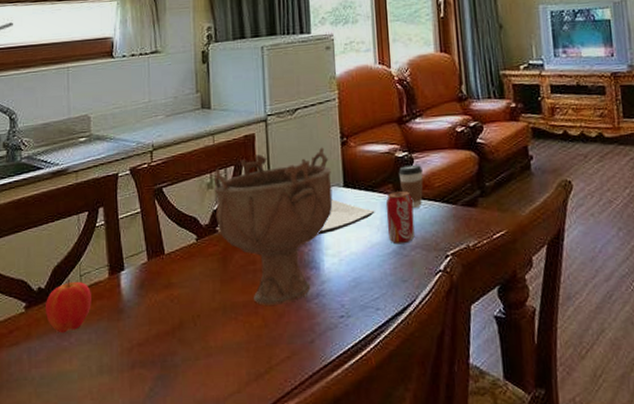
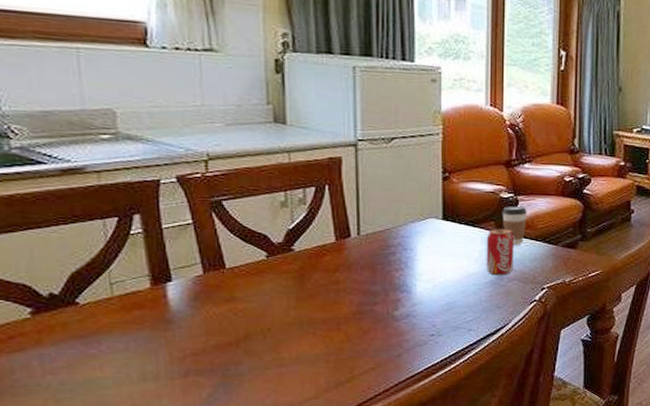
apple: present [45,279,91,334] -> none [60,286,128,341]
decorative bowl: present [213,147,333,305] -> none [289,179,430,322]
plate: present [317,199,375,235] -> none [411,230,475,262]

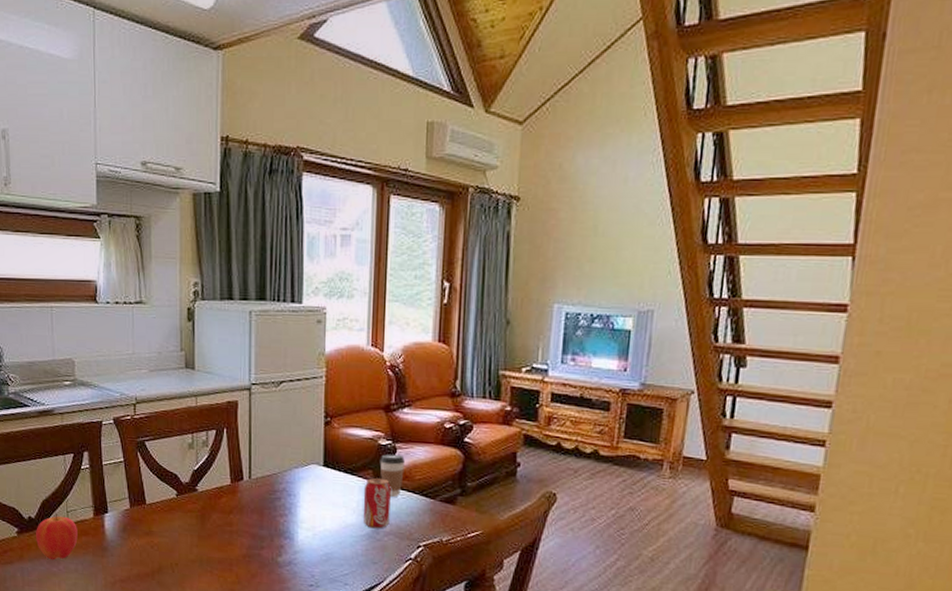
apple: none [60,286,128,341] -> present [35,513,78,560]

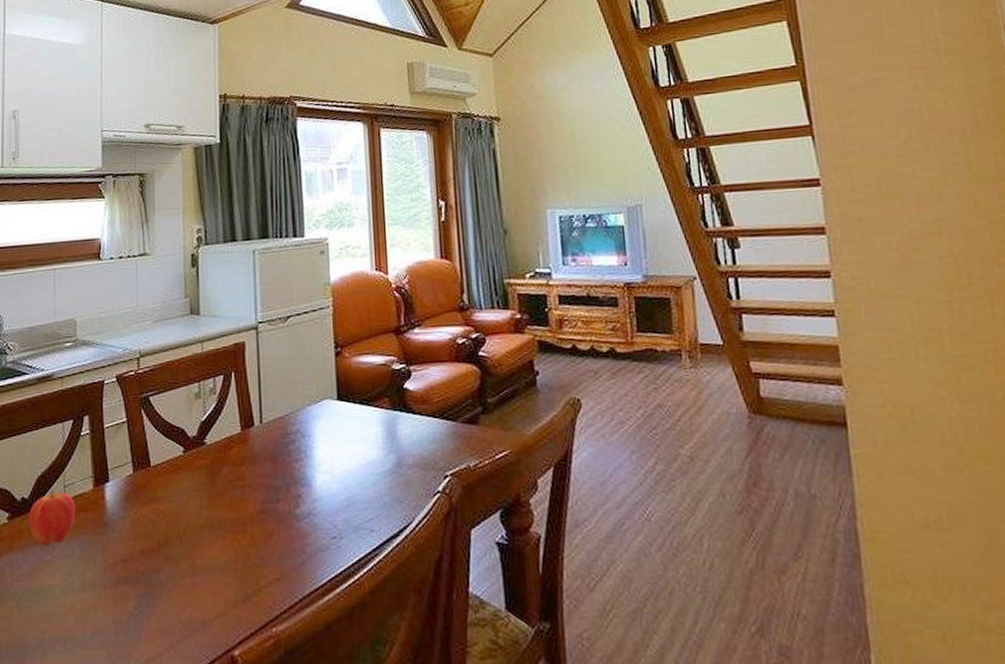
beverage can: present [363,477,391,529] -> none [381,405,412,463]
coffee cup: present [380,454,405,498] -> none [395,377,422,425]

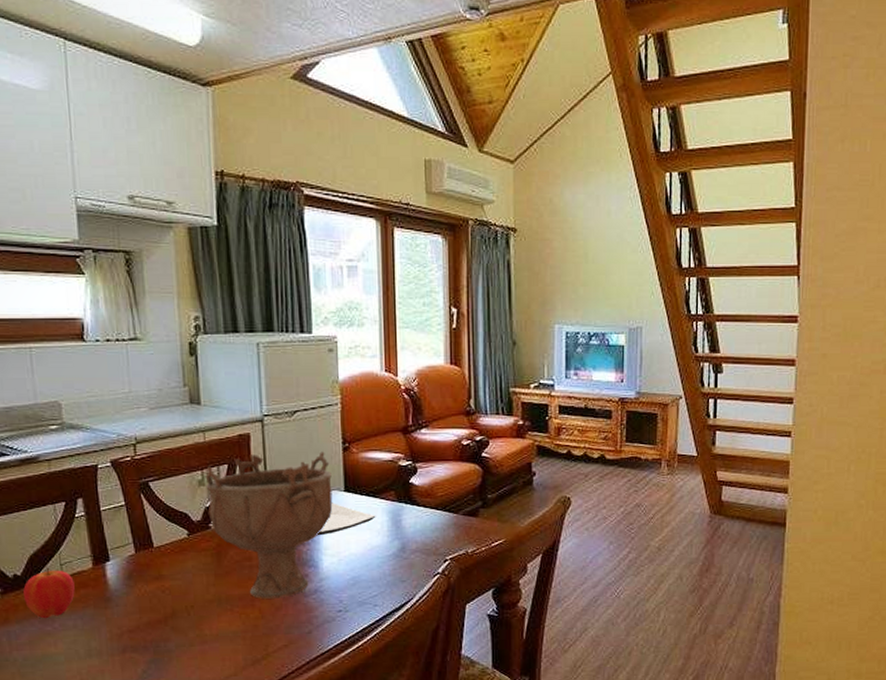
decorative bowl: none [202,357,326,523] -> present [205,451,333,599]
plate: none [309,413,370,451] -> present [316,502,376,536]

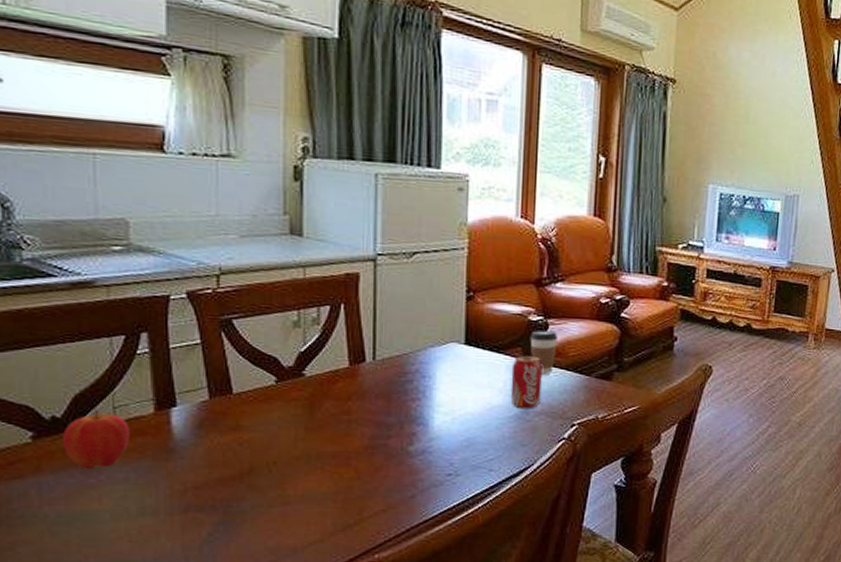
decorative bowl: present [205,451,333,599] -> none [302,297,451,458]
plate: present [316,502,376,536] -> none [429,356,499,391]
beverage can: none [387,498,415,548] -> present [511,355,542,409]
coffee cup: none [401,473,426,516] -> present [530,330,558,376]

